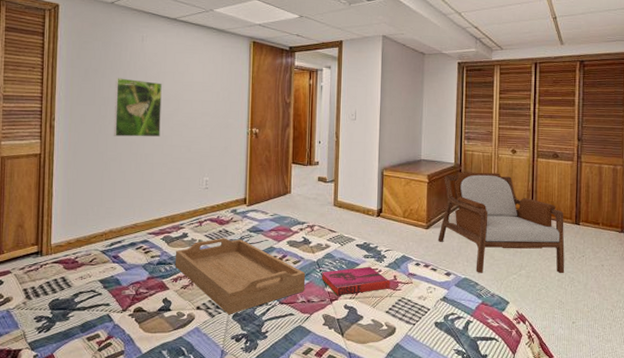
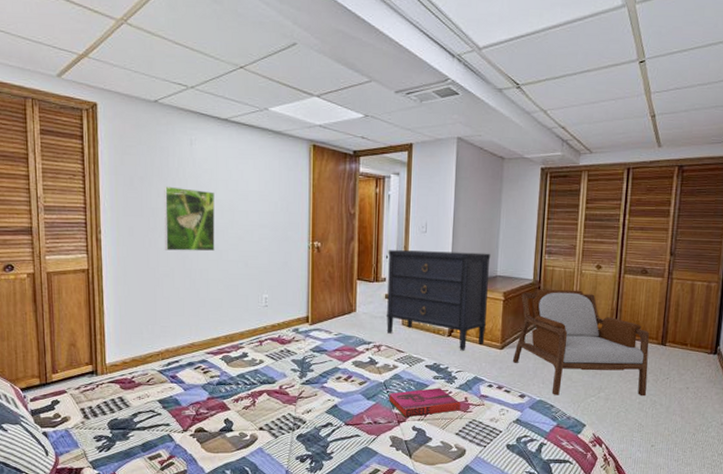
serving tray: present [175,238,306,315] -> none [235,358,372,436]
dresser: none [319,136,415,231] -> present [386,250,491,351]

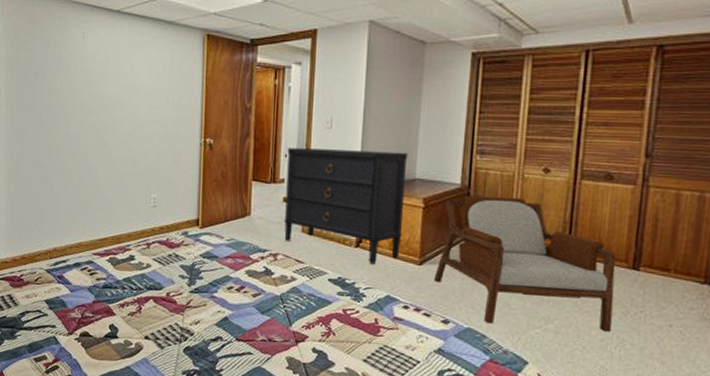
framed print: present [164,186,215,252] -> none [56,81,105,148]
hardback book: present [389,387,461,418] -> none [285,305,370,338]

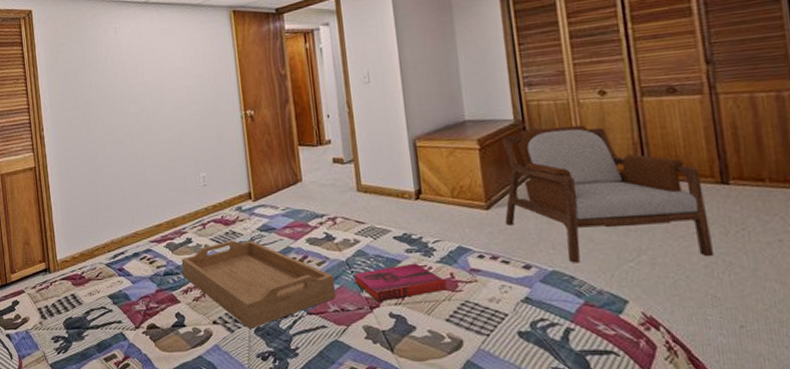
serving tray: none [121,262,267,348] -> present [181,240,337,330]
dresser: present [283,148,408,265] -> none [328,95,464,216]
hardback book: none [285,305,370,338] -> present [354,263,447,302]

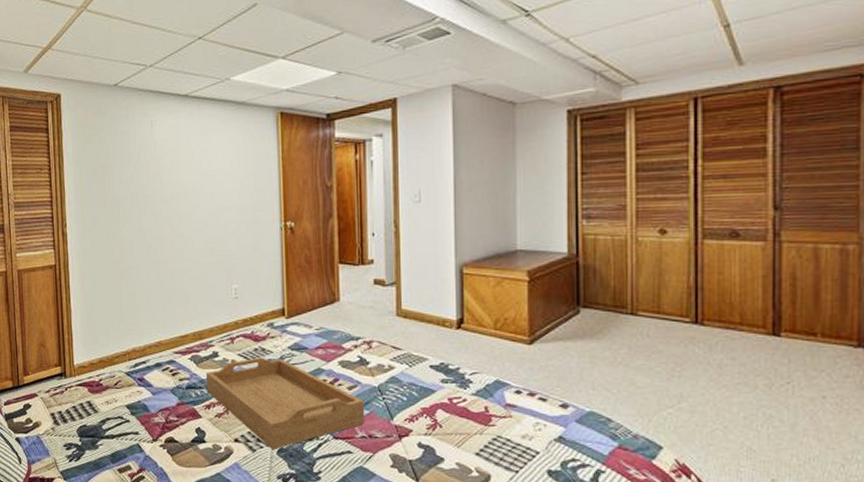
hardback book: present [354,263,447,302] -> none [385,394,480,431]
armchair: present [501,125,715,263] -> none [546,264,756,409]

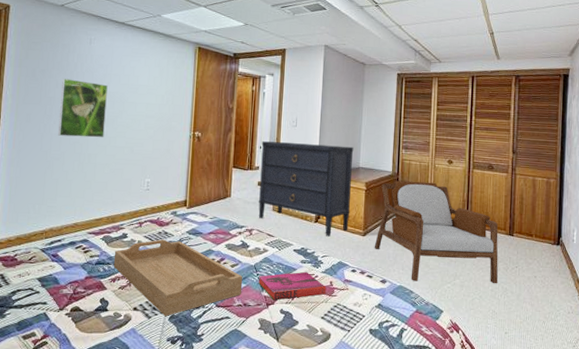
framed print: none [126,172,179,241] -> present [58,78,108,138]
dresser: none [374,222,508,347] -> present [258,141,354,237]
hardback book: none [385,394,480,431] -> present [258,271,326,301]
armchair: none [546,264,756,409] -> present [374,180,498,284]

